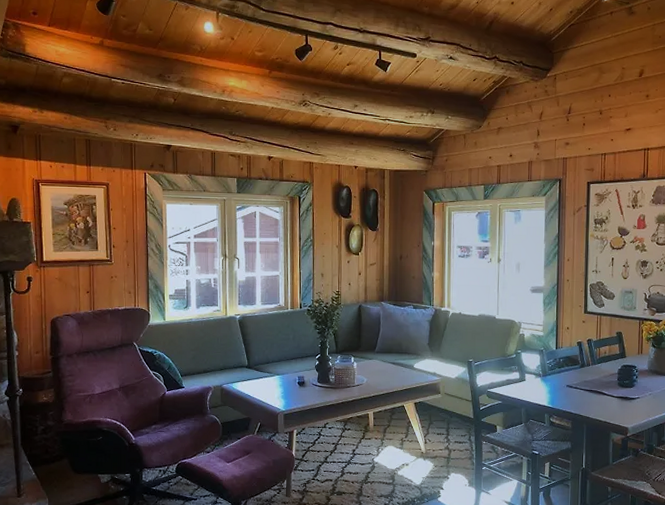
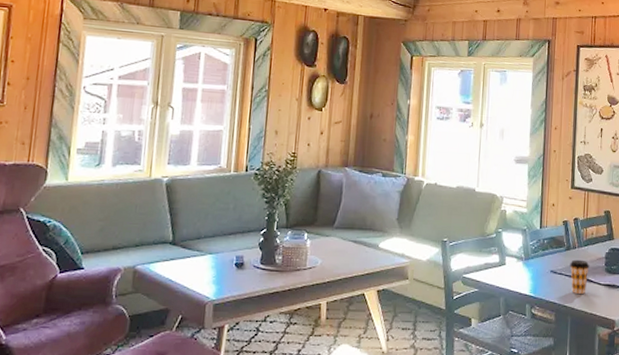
coffee cup: none [584,375,603,405] -> present [569,259,590,294]

